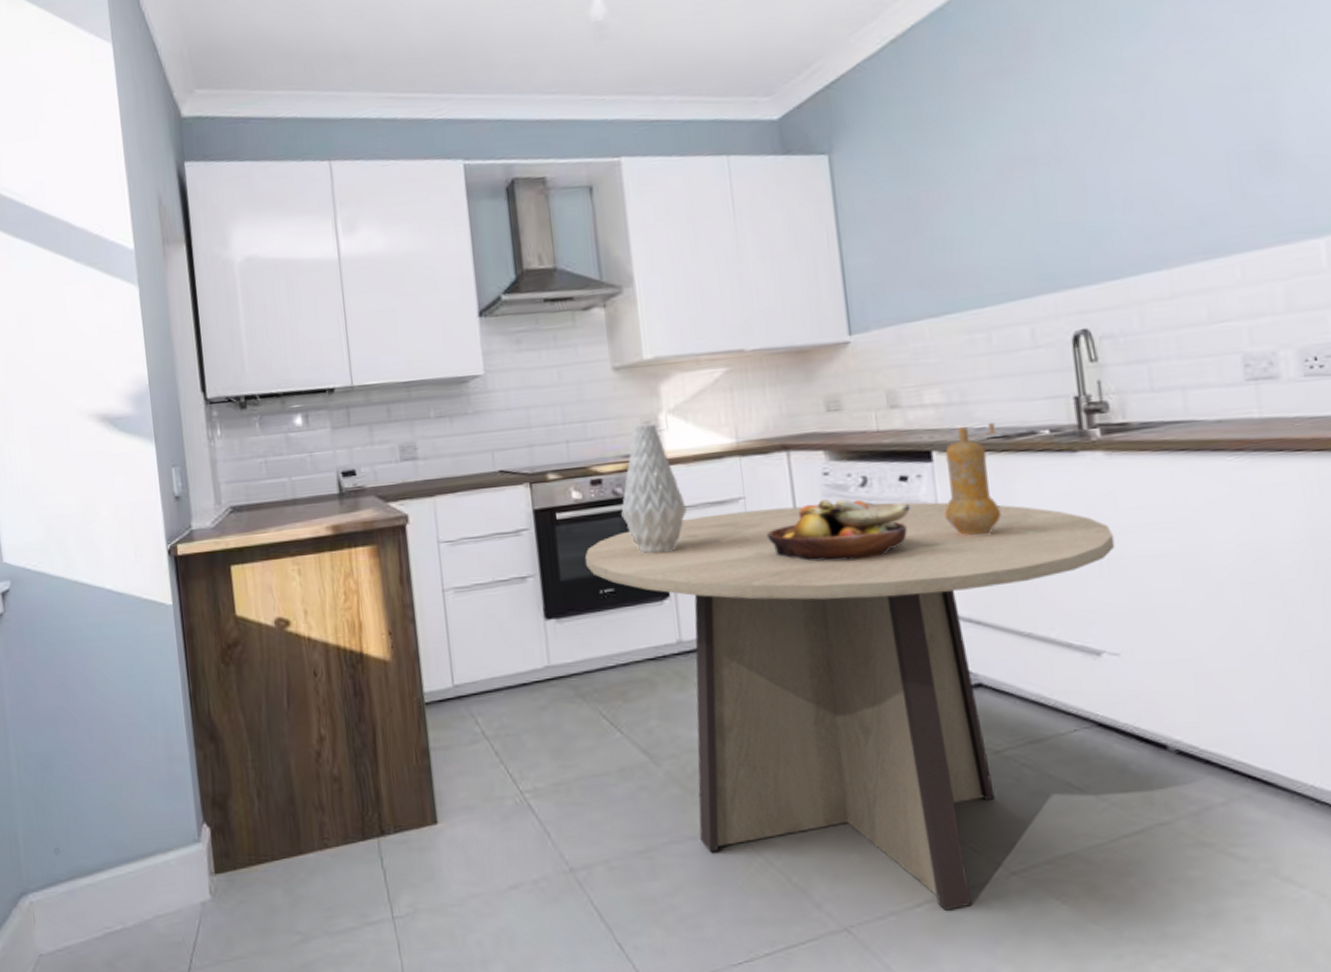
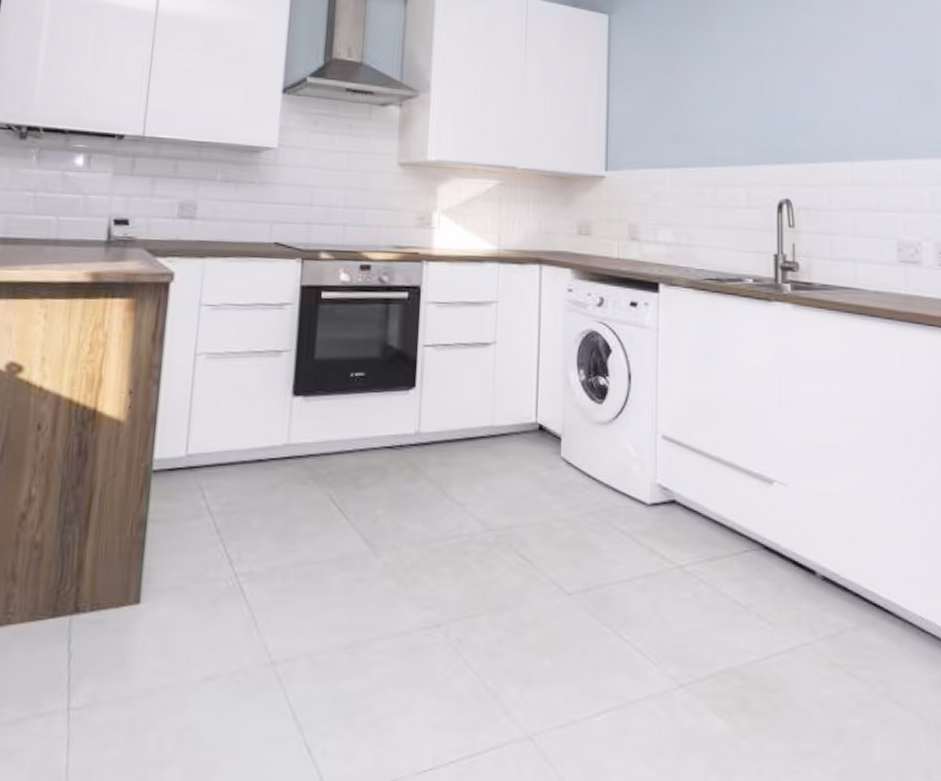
dining table: present [584,502,1115,910] -> none [341,314,793,721]
vase: present [621,424,687,554] -> none [383,220,444,344]
fruit bowl: present [766,499,910,562] -> none [511,313,635,373]
pepper mill: present [943,423,1002,537] -> none [662,266,713,366]

